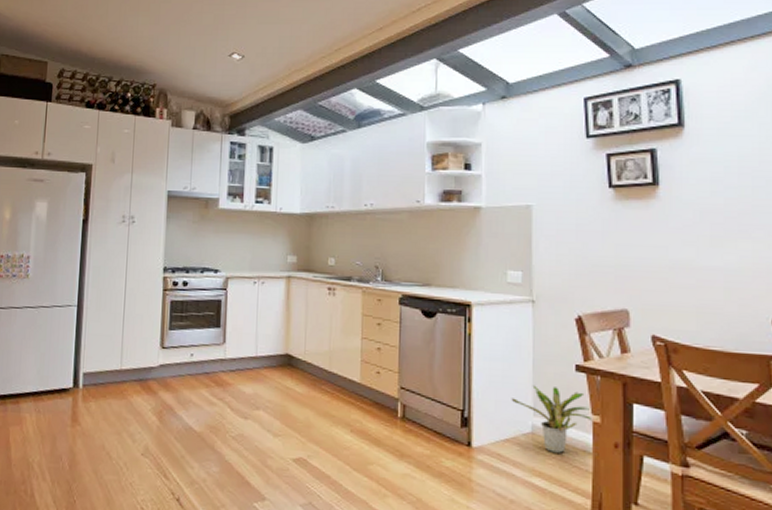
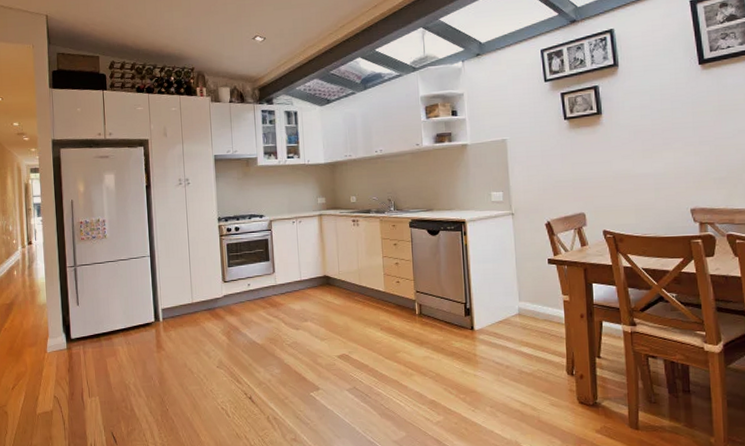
potted plant: present [511,385,593,454] -> none [501,277,563,328]

